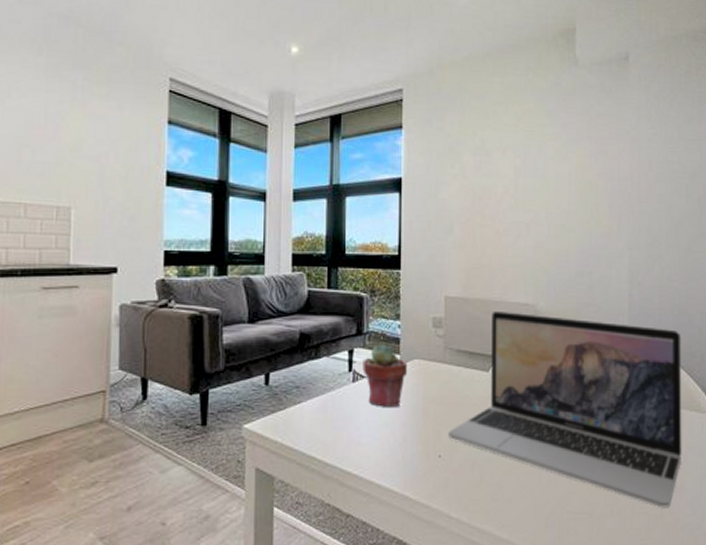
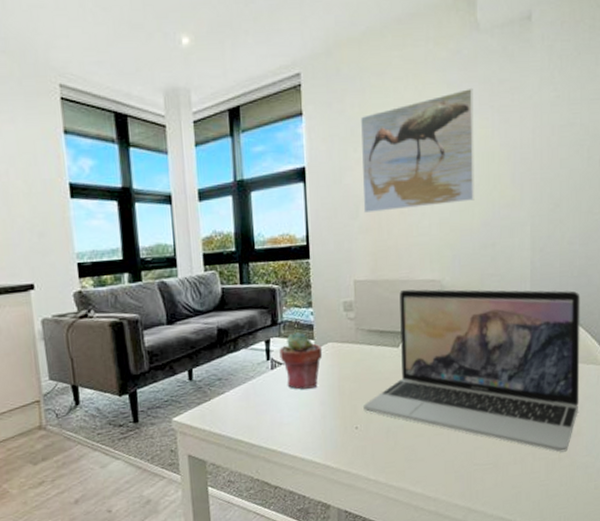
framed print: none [458,117,571,230] -> present [360,87,475,214]

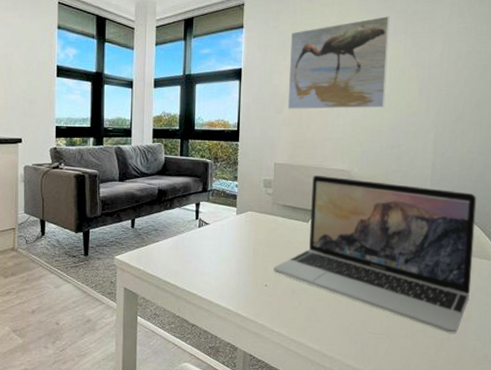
potted succulent: present [279,332,323,390] -> none [206,200,243,247]

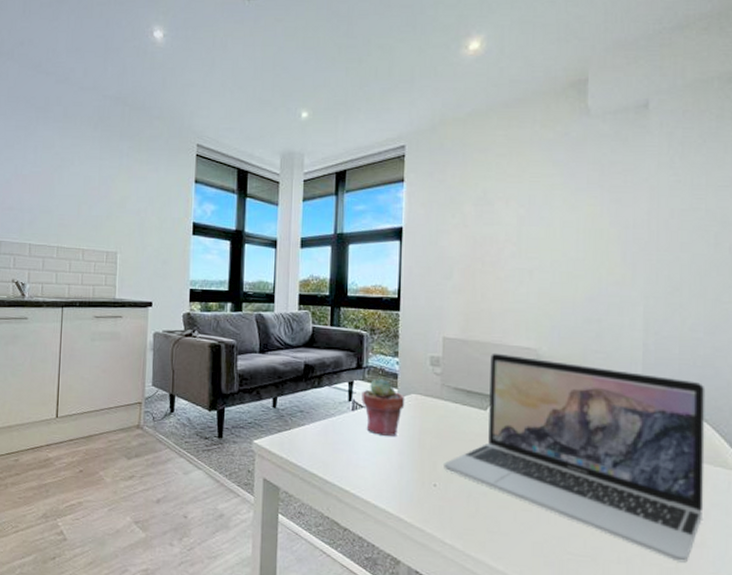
potted succulent: none [206,200,243,247] -> present [361,379,405,436]
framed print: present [287,15,390,110] -> none [458,167,581,276]

